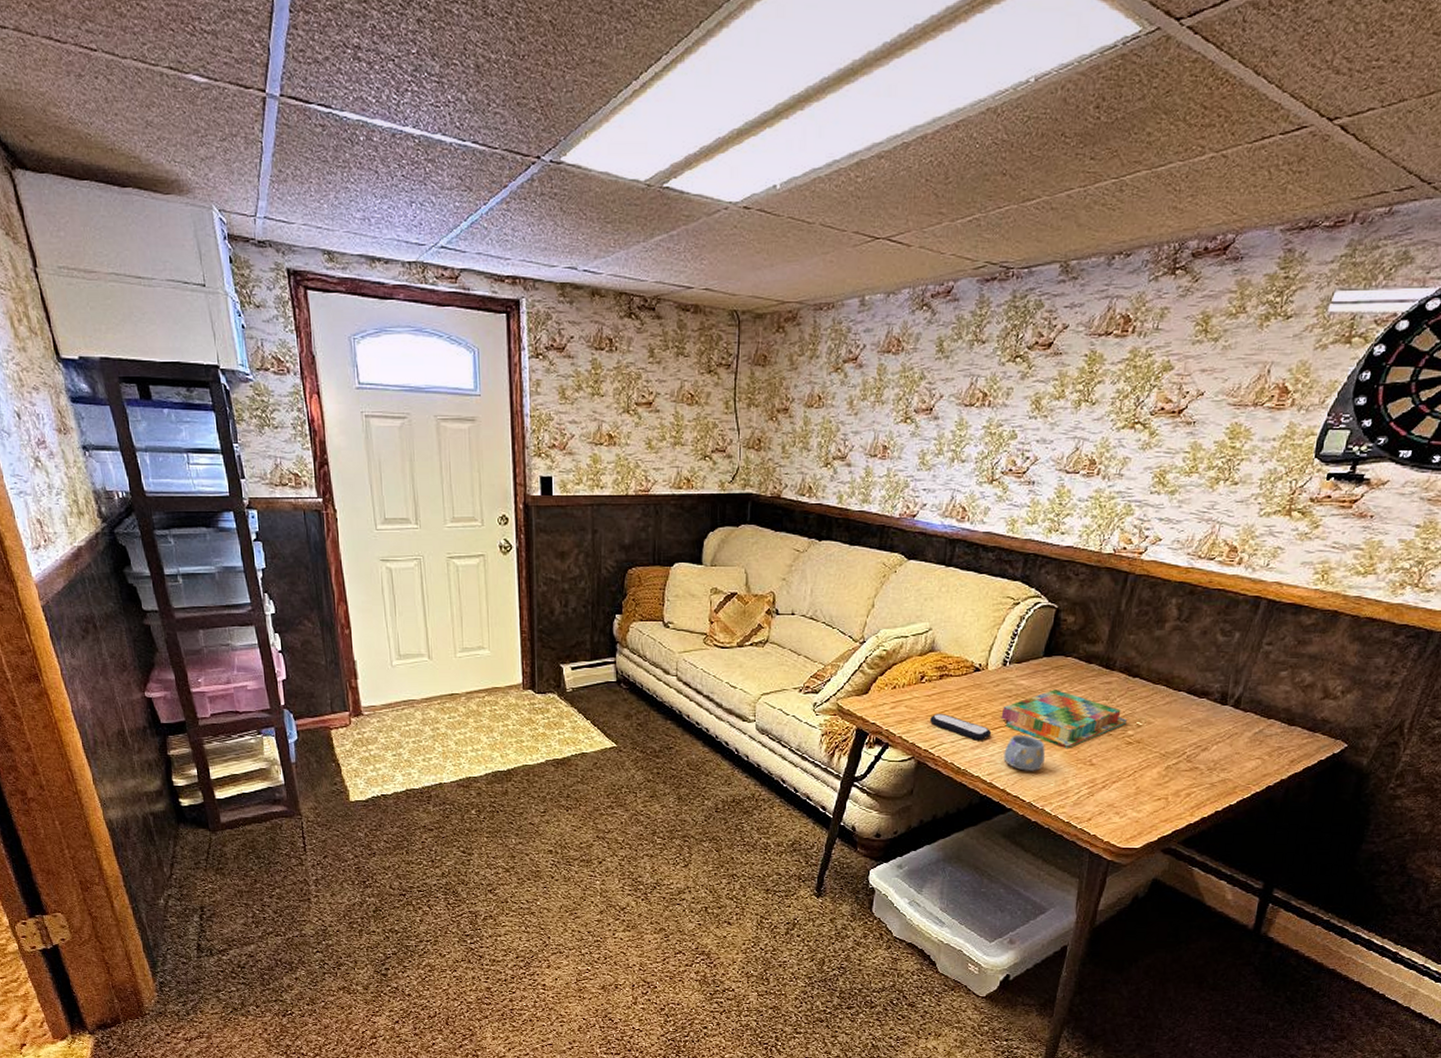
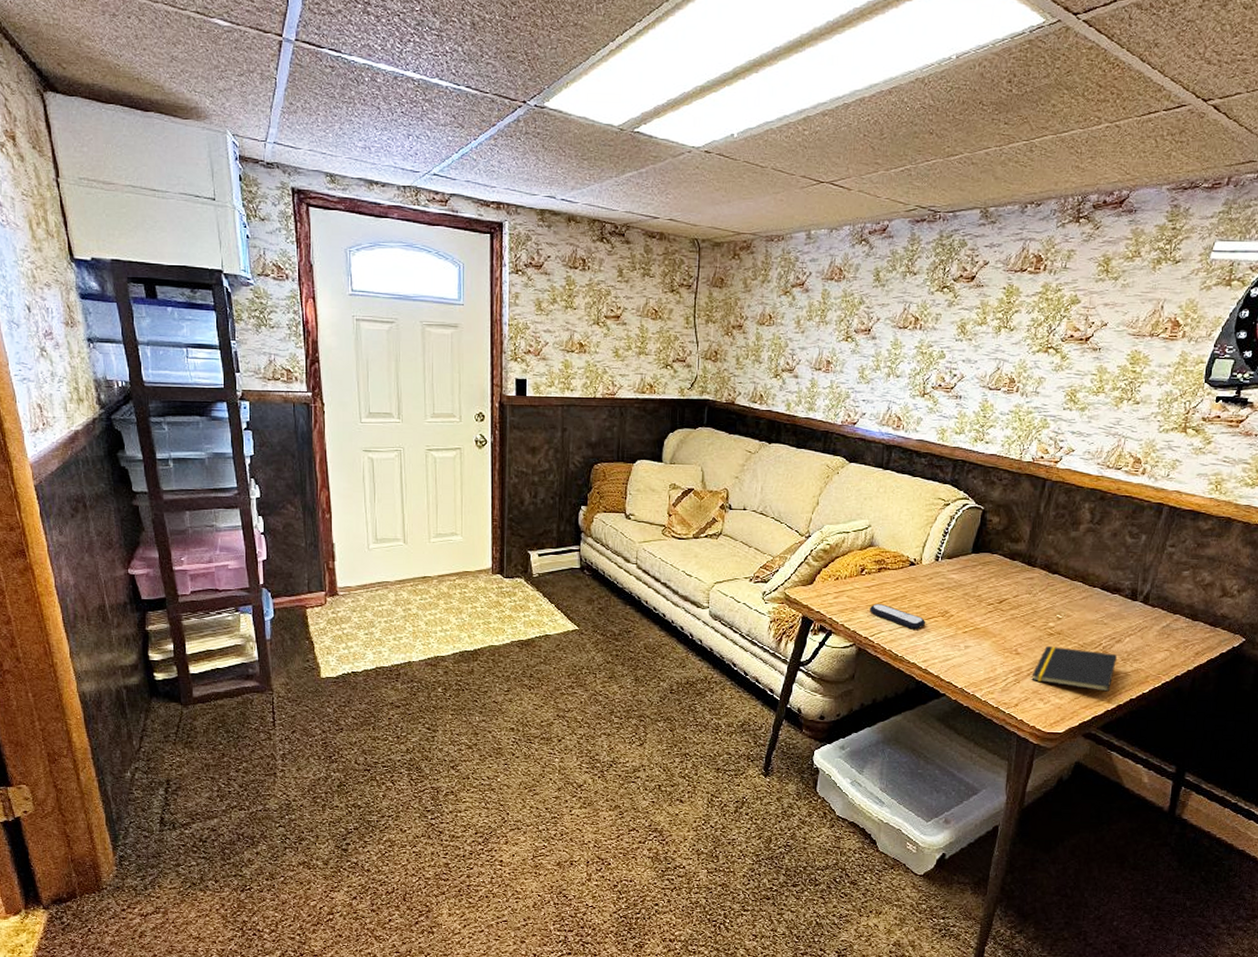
board game: present [1001,690,1127,749] -> none [934,584,1048,639]
mug: present [1003,734,1045,771] -> none [937,624,975,659]
notepad: none [1107,755,1202,804] -> present [1031,645,1117,692]

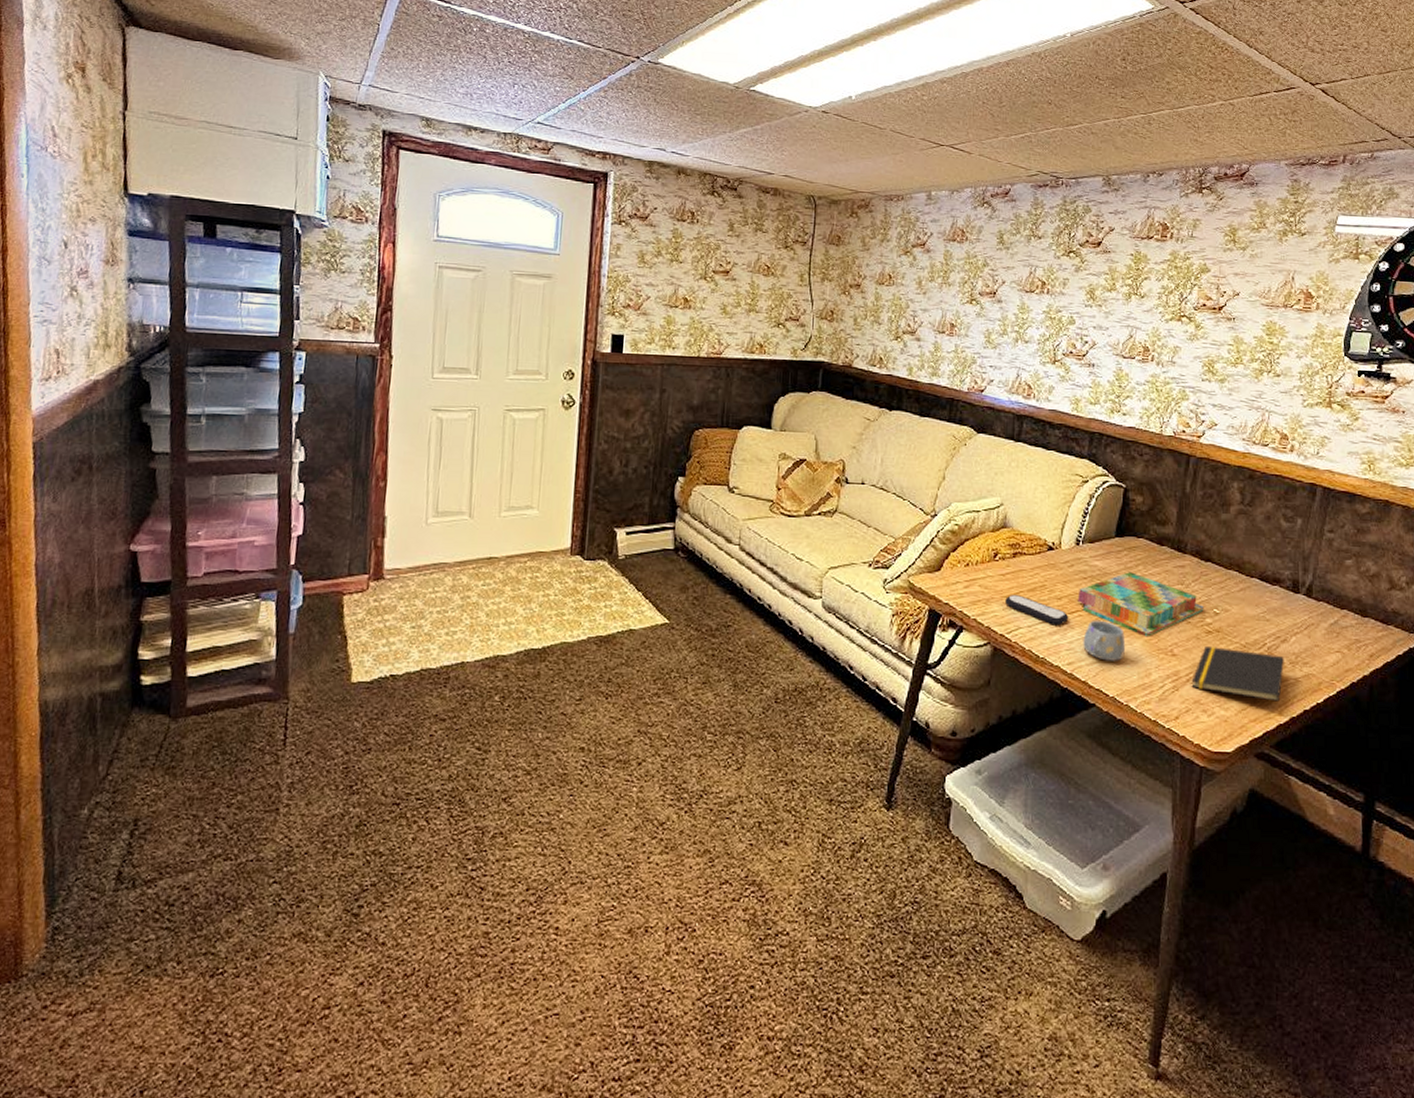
board game: none [934,584,1048,639] -> present [1078,572,1204,637]
mug: none [937,624,975,659] -> present [1083,620,1125,661]

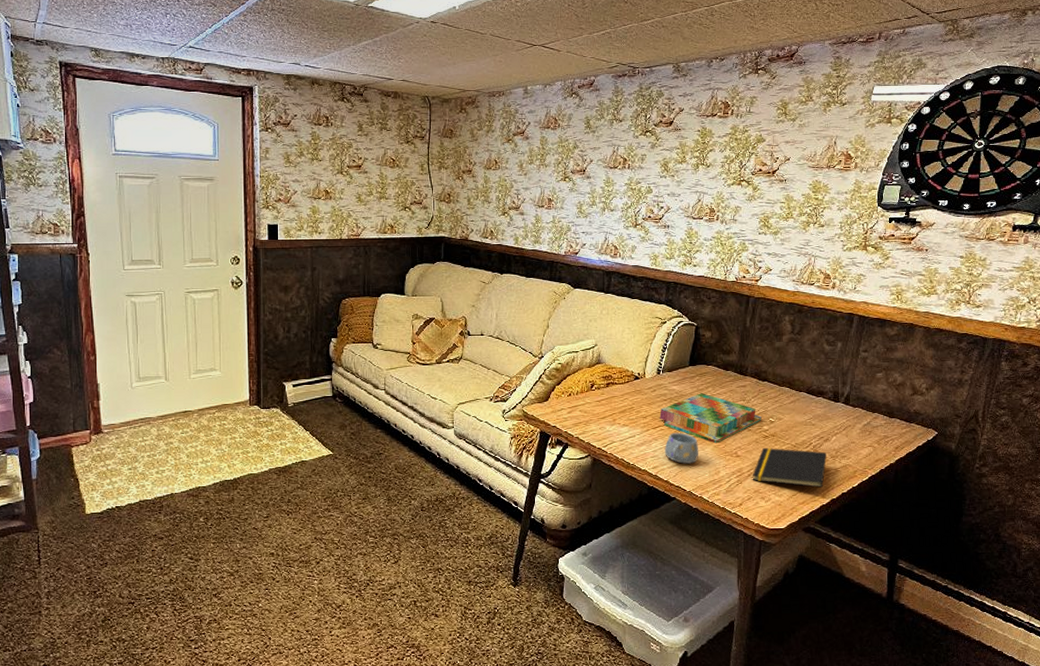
remote control: present [1005,595,1069,626] -> none [601,416,653,439]

